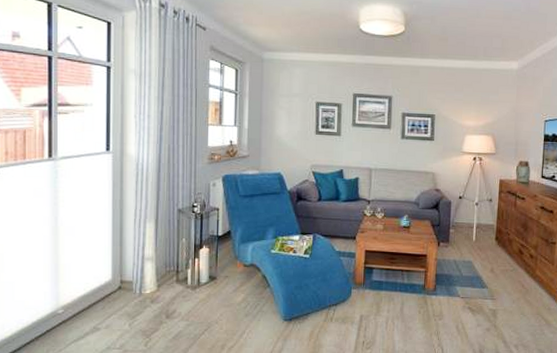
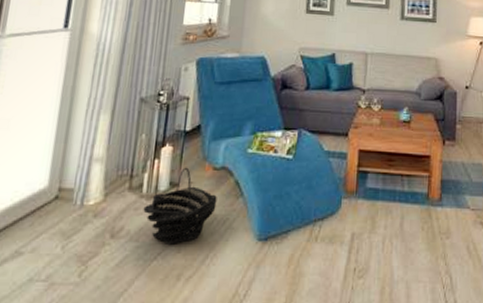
basket: none [190,264,249,323] -> present [143,167,217,244]

